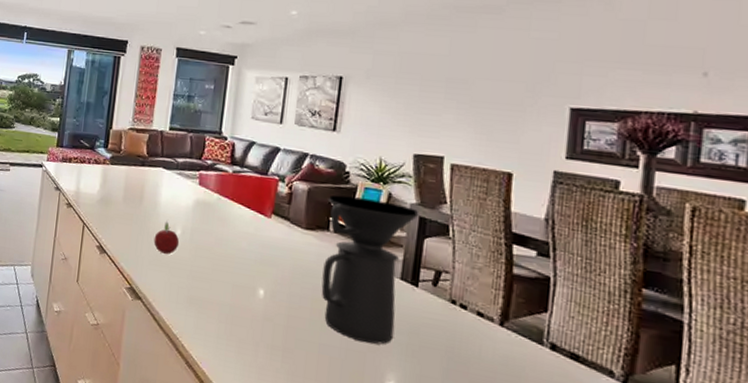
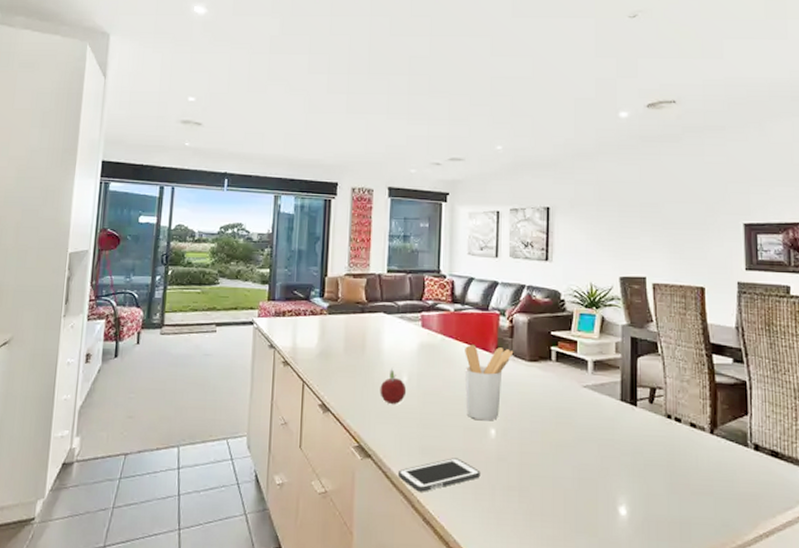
cell phone: none [165,310,246,339] -> present [397,458,481,492]
utensil holder: none [236,206,290,282] -> present [464,344,514,421]
coffee maker: present [321,194,419,345] -> none [548,323,630,470]

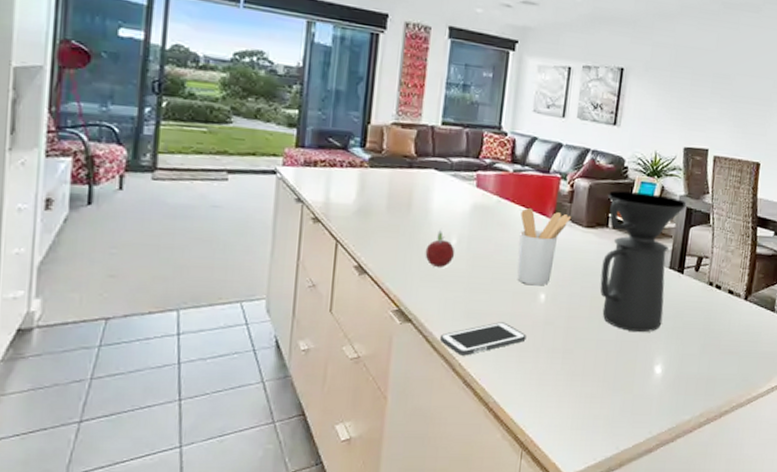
coffee maker: none [548,323,630,470] -> present [600,190,687,333]

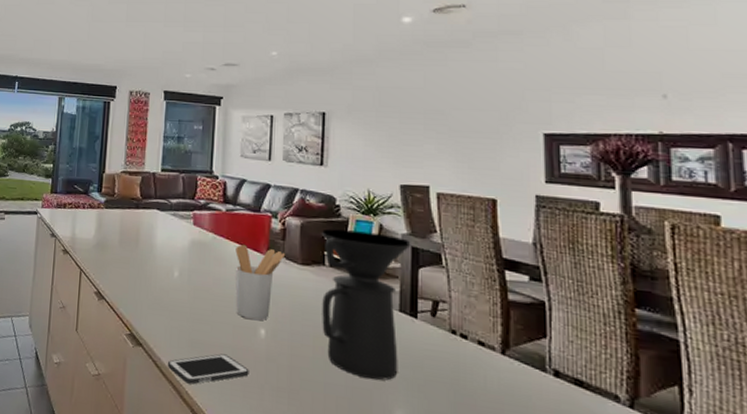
fruit: present [425,228,455,267] -> none [152,261,178,297]

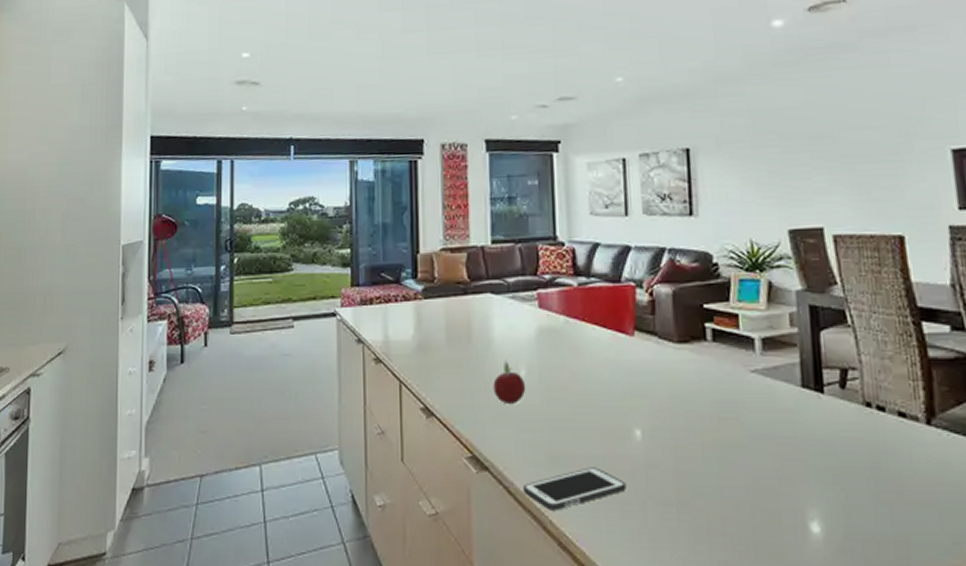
fruit: none [152,261,178,297] -> present [493,358,526,404]
utensil holder: present [235,244,286,321] -> none [595,325,658,420]
coffee maker: present [322,228,411,381] -> none [699,293,808,476]

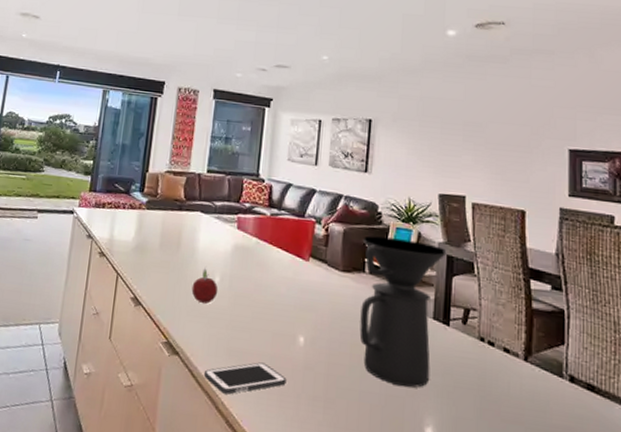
coffee maker: none [699,293,808,476] -> present [359,235,447,388]

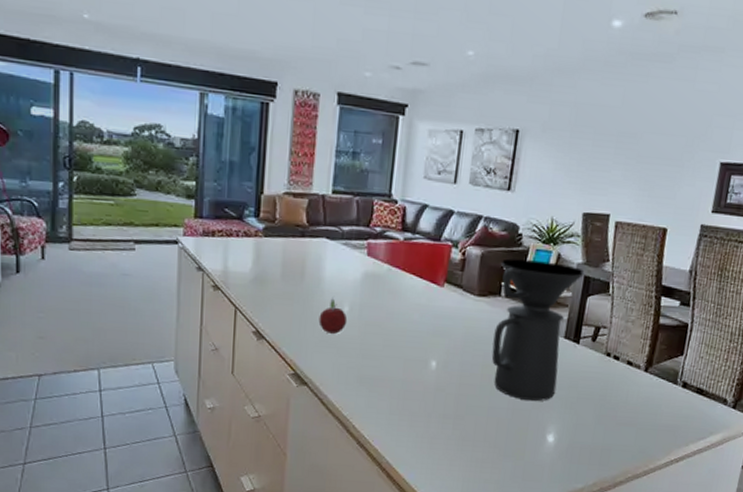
cell phone: present [203,362,287,395] -> none [334,387,418,419]

